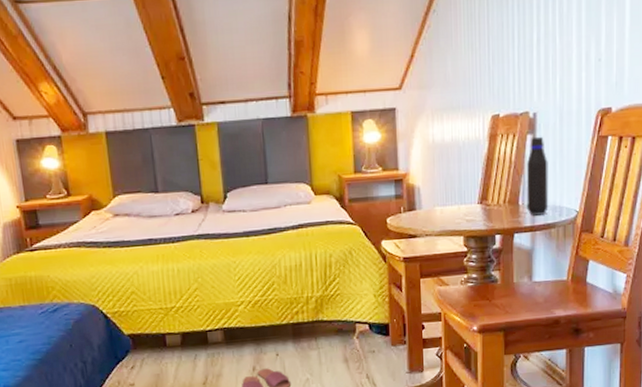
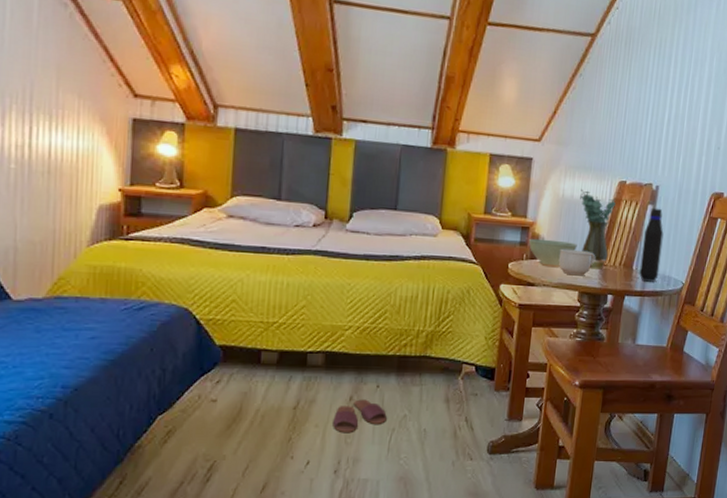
bowl: none [403,187,456,217] -> present [528,238,578,268]
teacup: none [437,193,476,221] -> present [559,248,595,276]
vase: none [451,130,491,212] -> present [580,188,616,271]

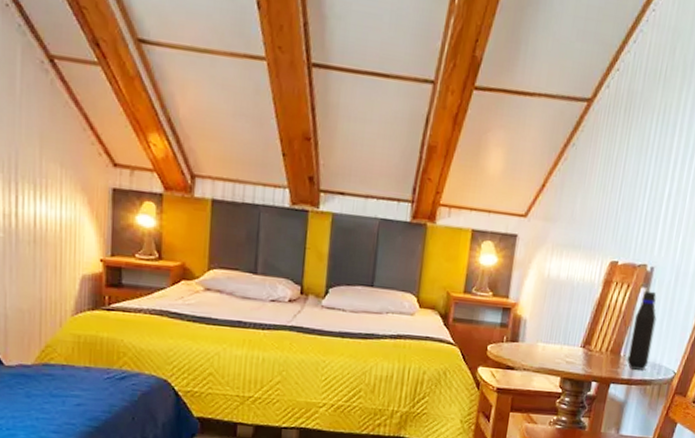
bowl: present [528,238,578,268] -> none [509,320,562,352]
teacup: present [559,248,595,276] -> none [541,331,580,361]
vase: present [580,188,616,271] -> none [566,268,606,356]

